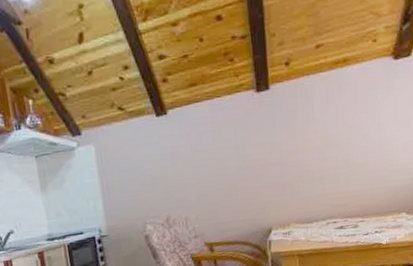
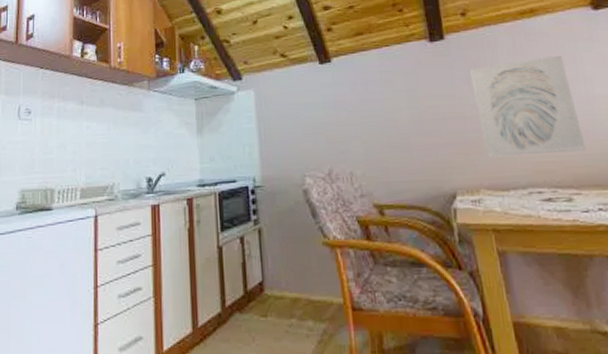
wall art: none [289,102,373,196] -> present [470,54,587,157]

